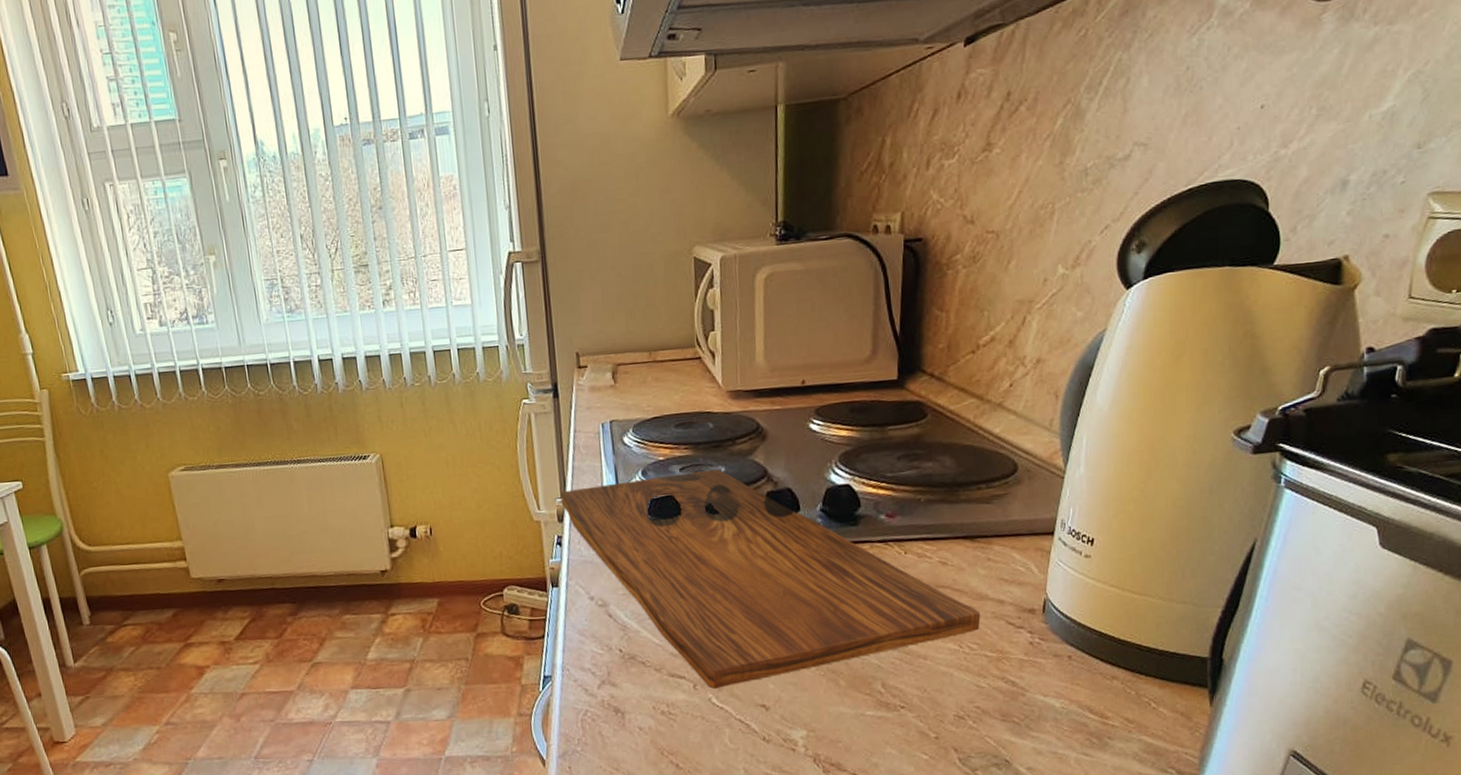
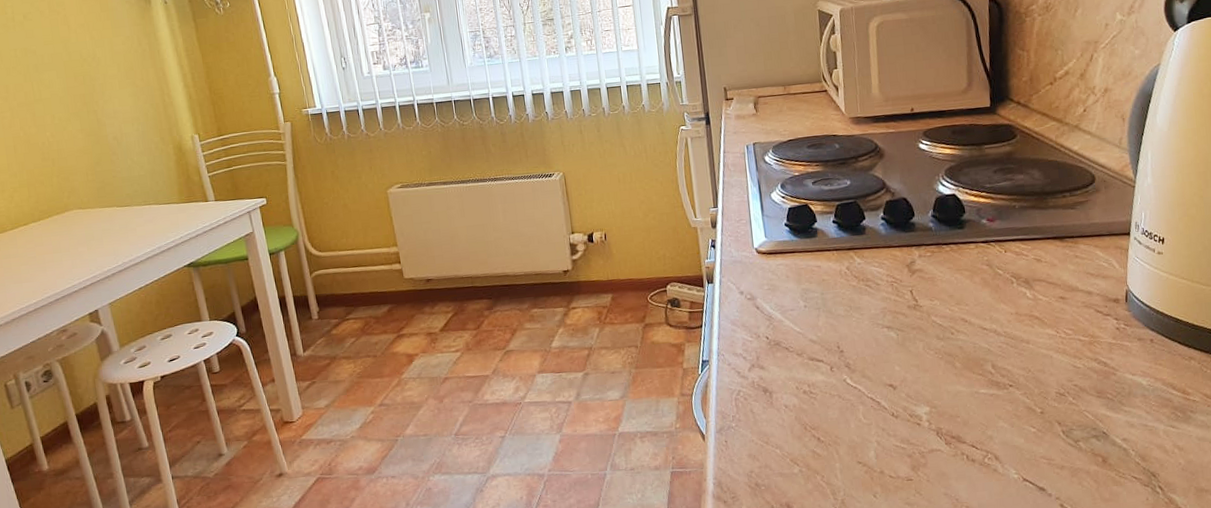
cutting board: present [560,469,981,690] -> none [713,182,1073,371]

